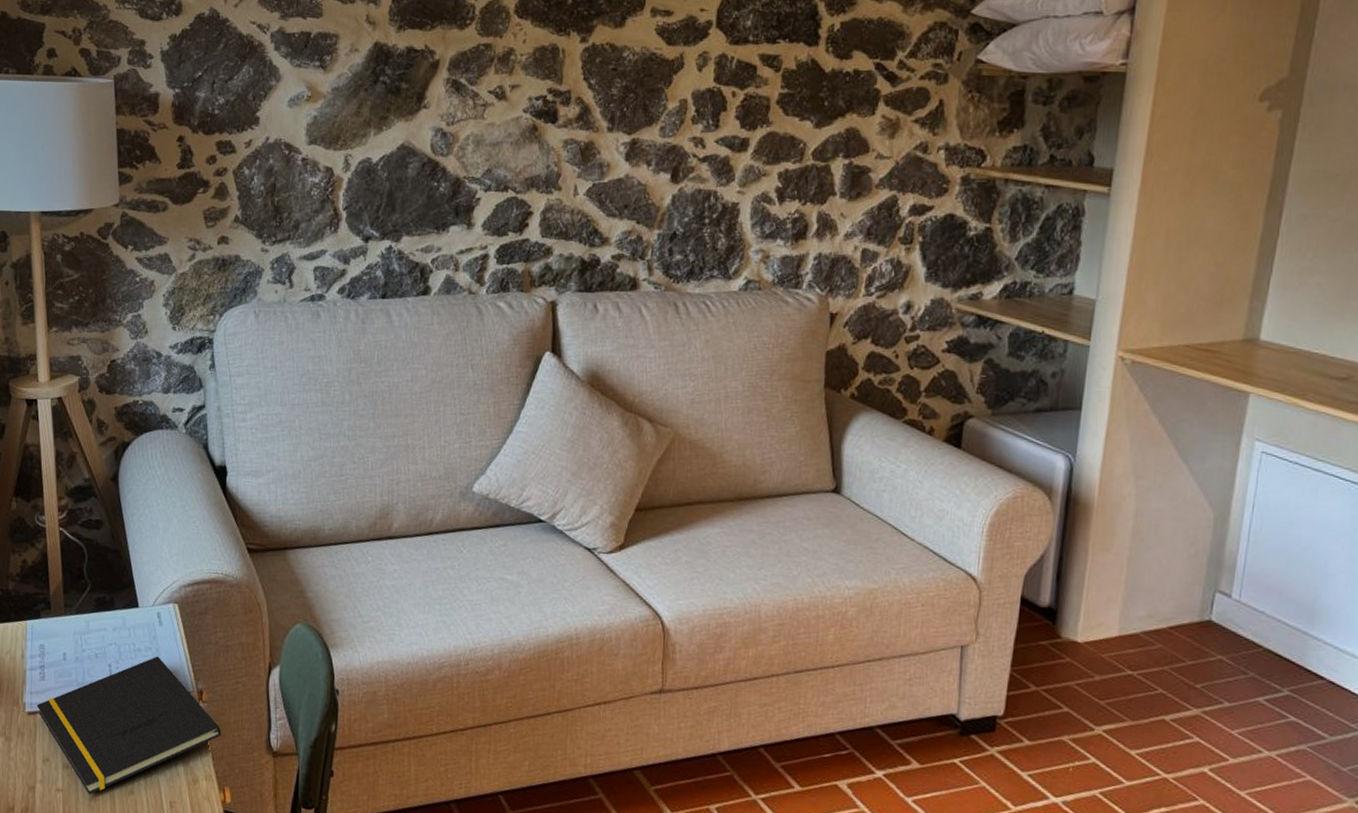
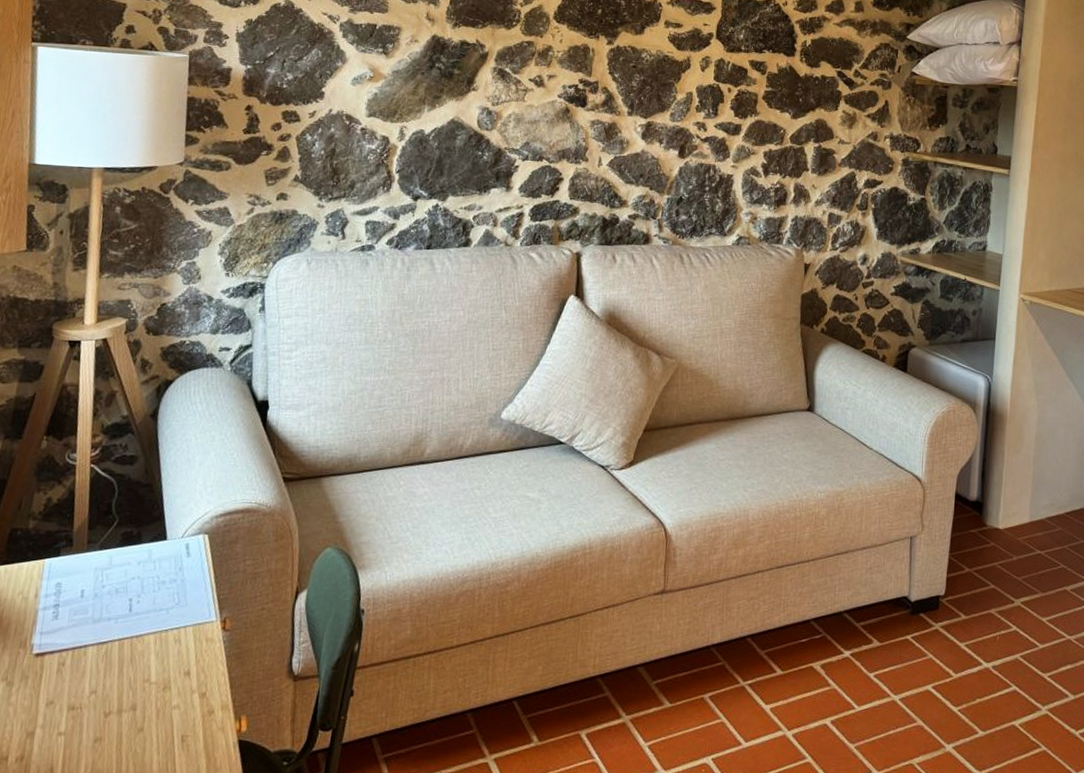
notepad: present [36,656,222,795] -> none [45,587,243,736]

